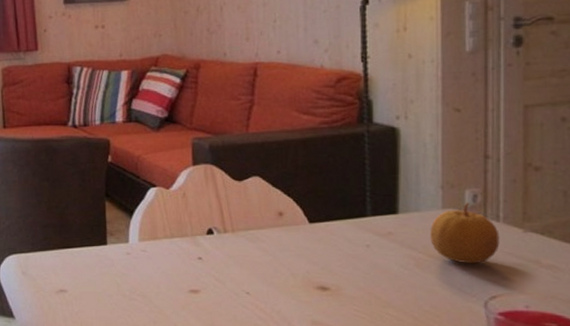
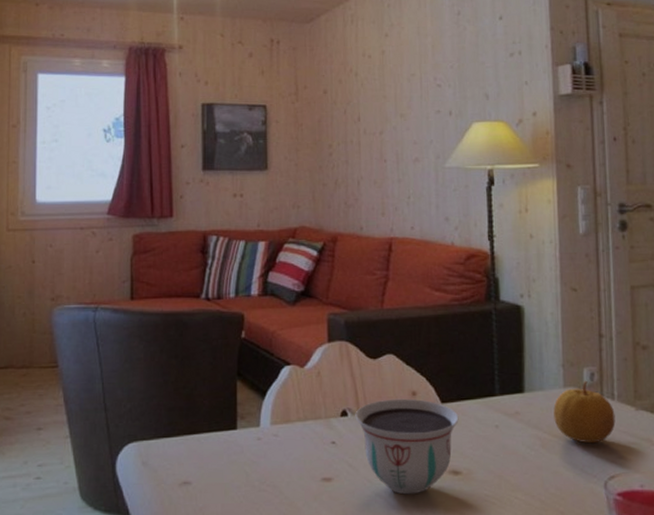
bowl: none [221,218,328,307] -> present [355,398,459,495]

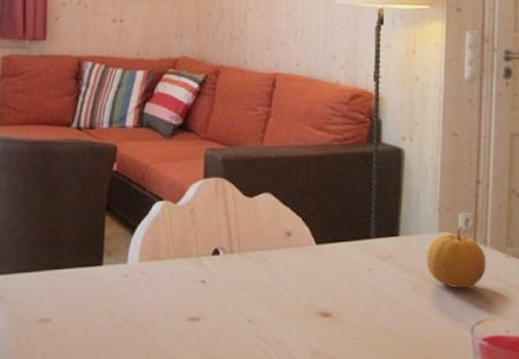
bowl: present [355,398,459,495] -> none [227,238,333,336]

